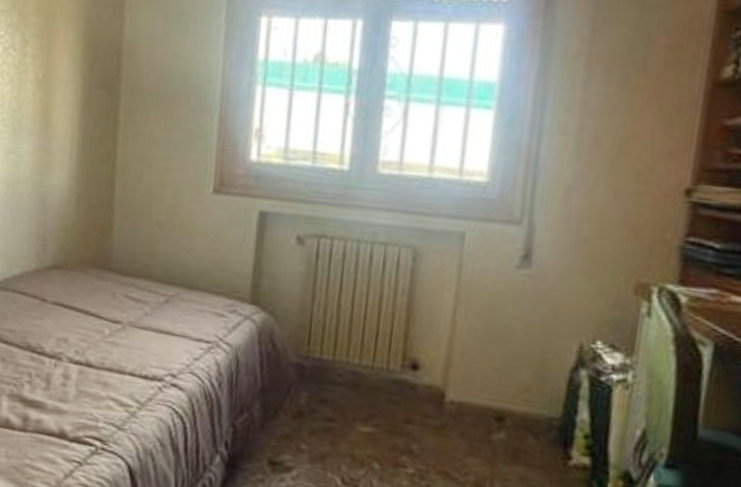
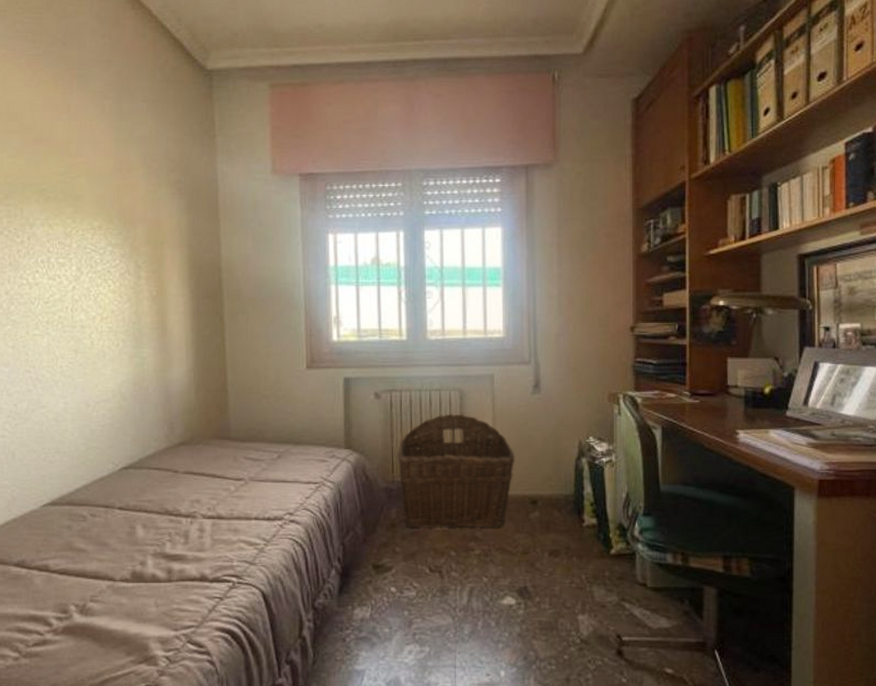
wicker basket: none [316,278,481,444] -> present [396,414,515,528]

